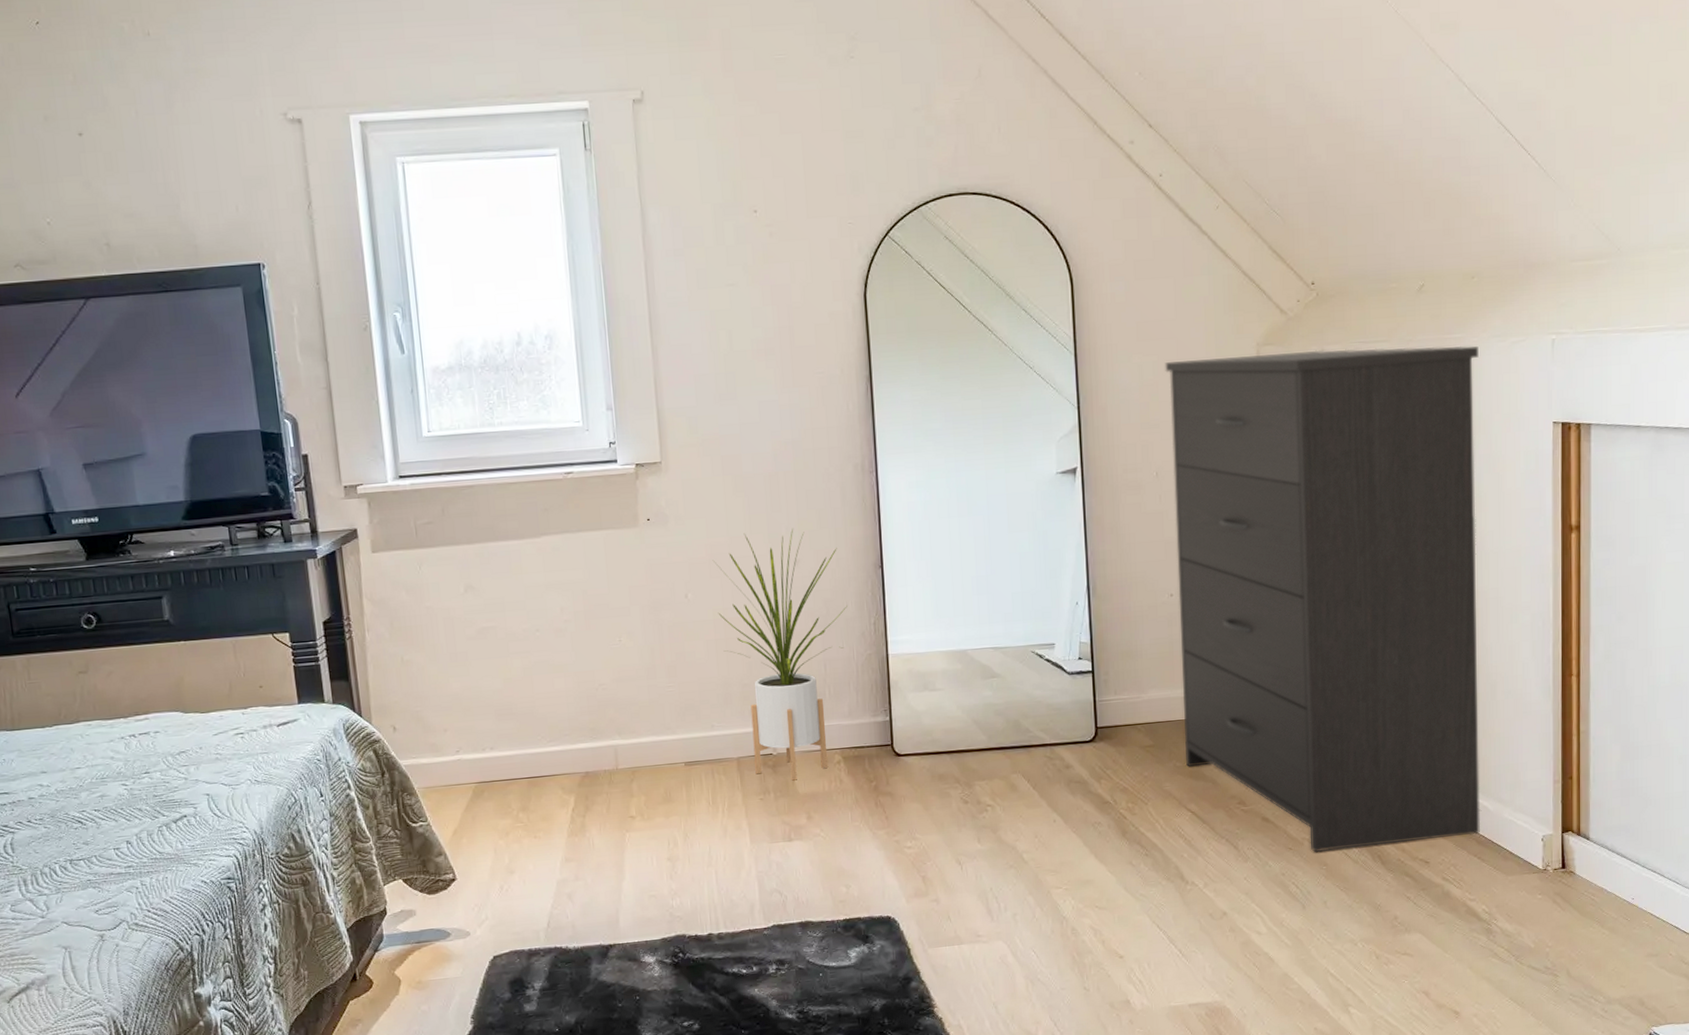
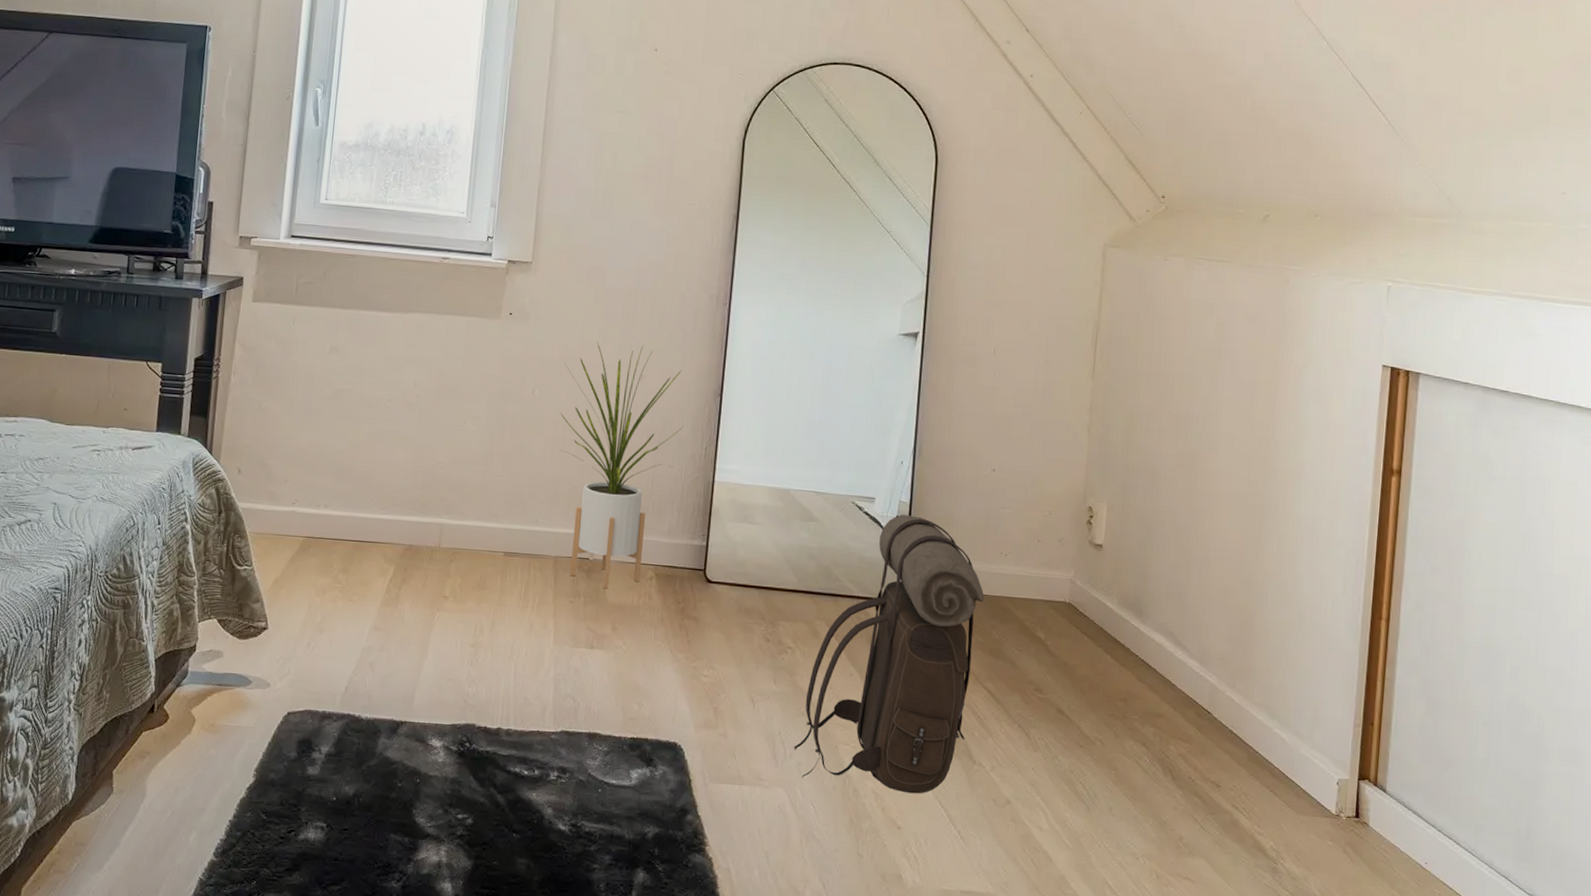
backpack: none [1007,654,1178,927] -> present [794,515,985,794]
dresser: present [1165,346,1480,853] -> none [988,248,1316,766]

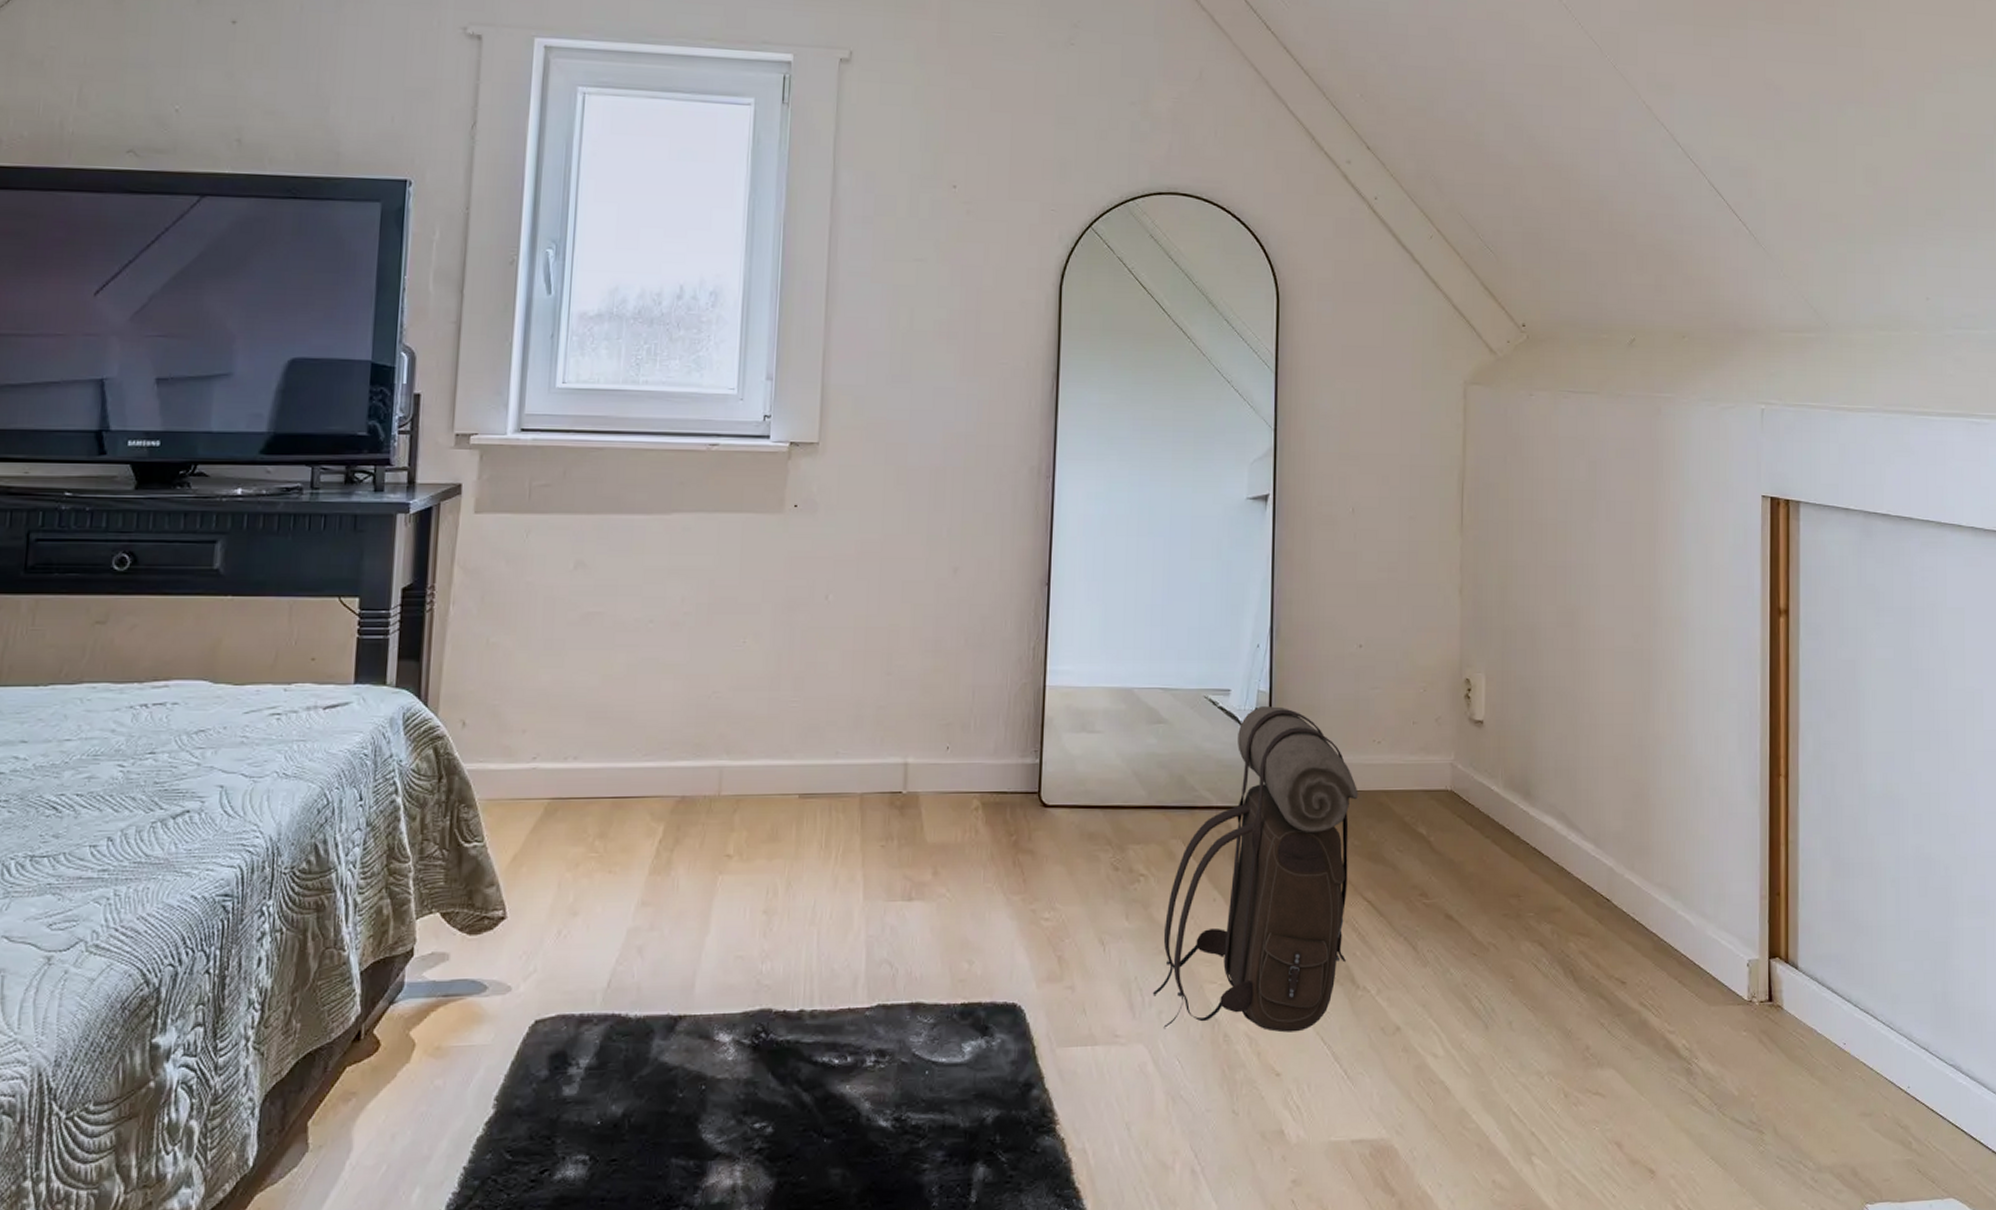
house plant: present [559,341,683,589] -> none [860,531,1006,827]

